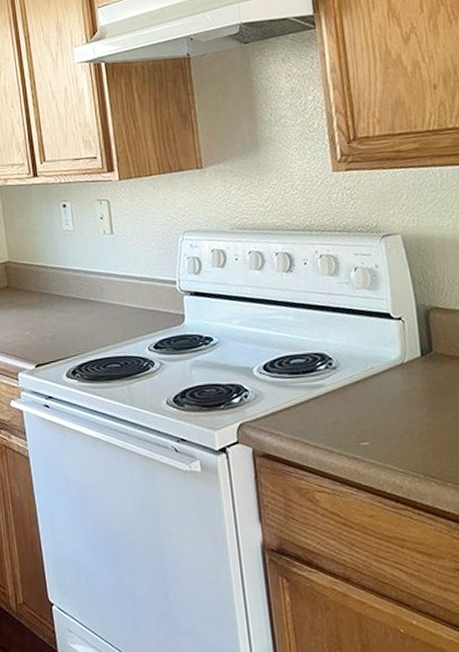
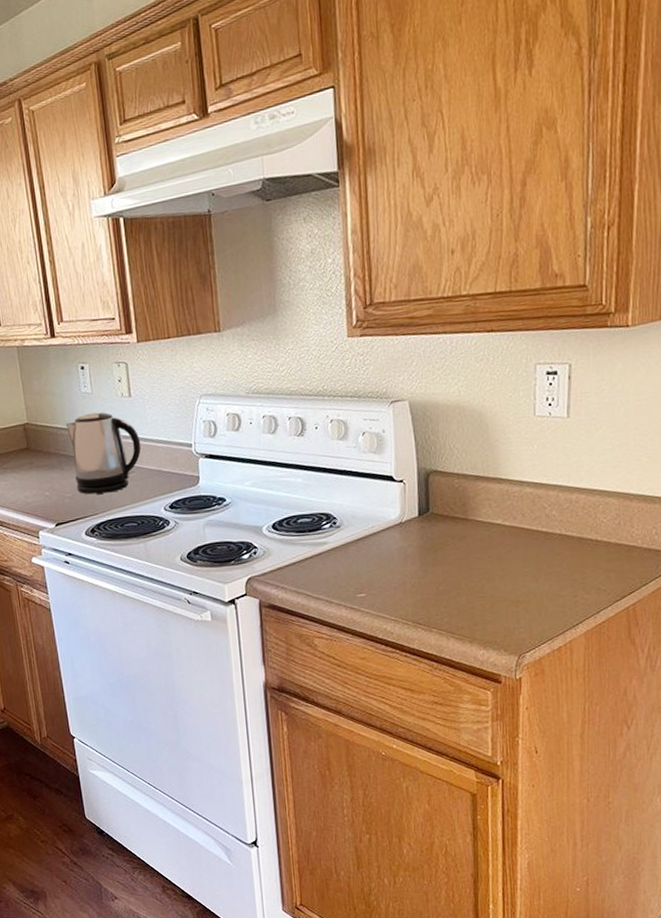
kettle: none [47,249,124,334] -> present [66,412,142,495]

